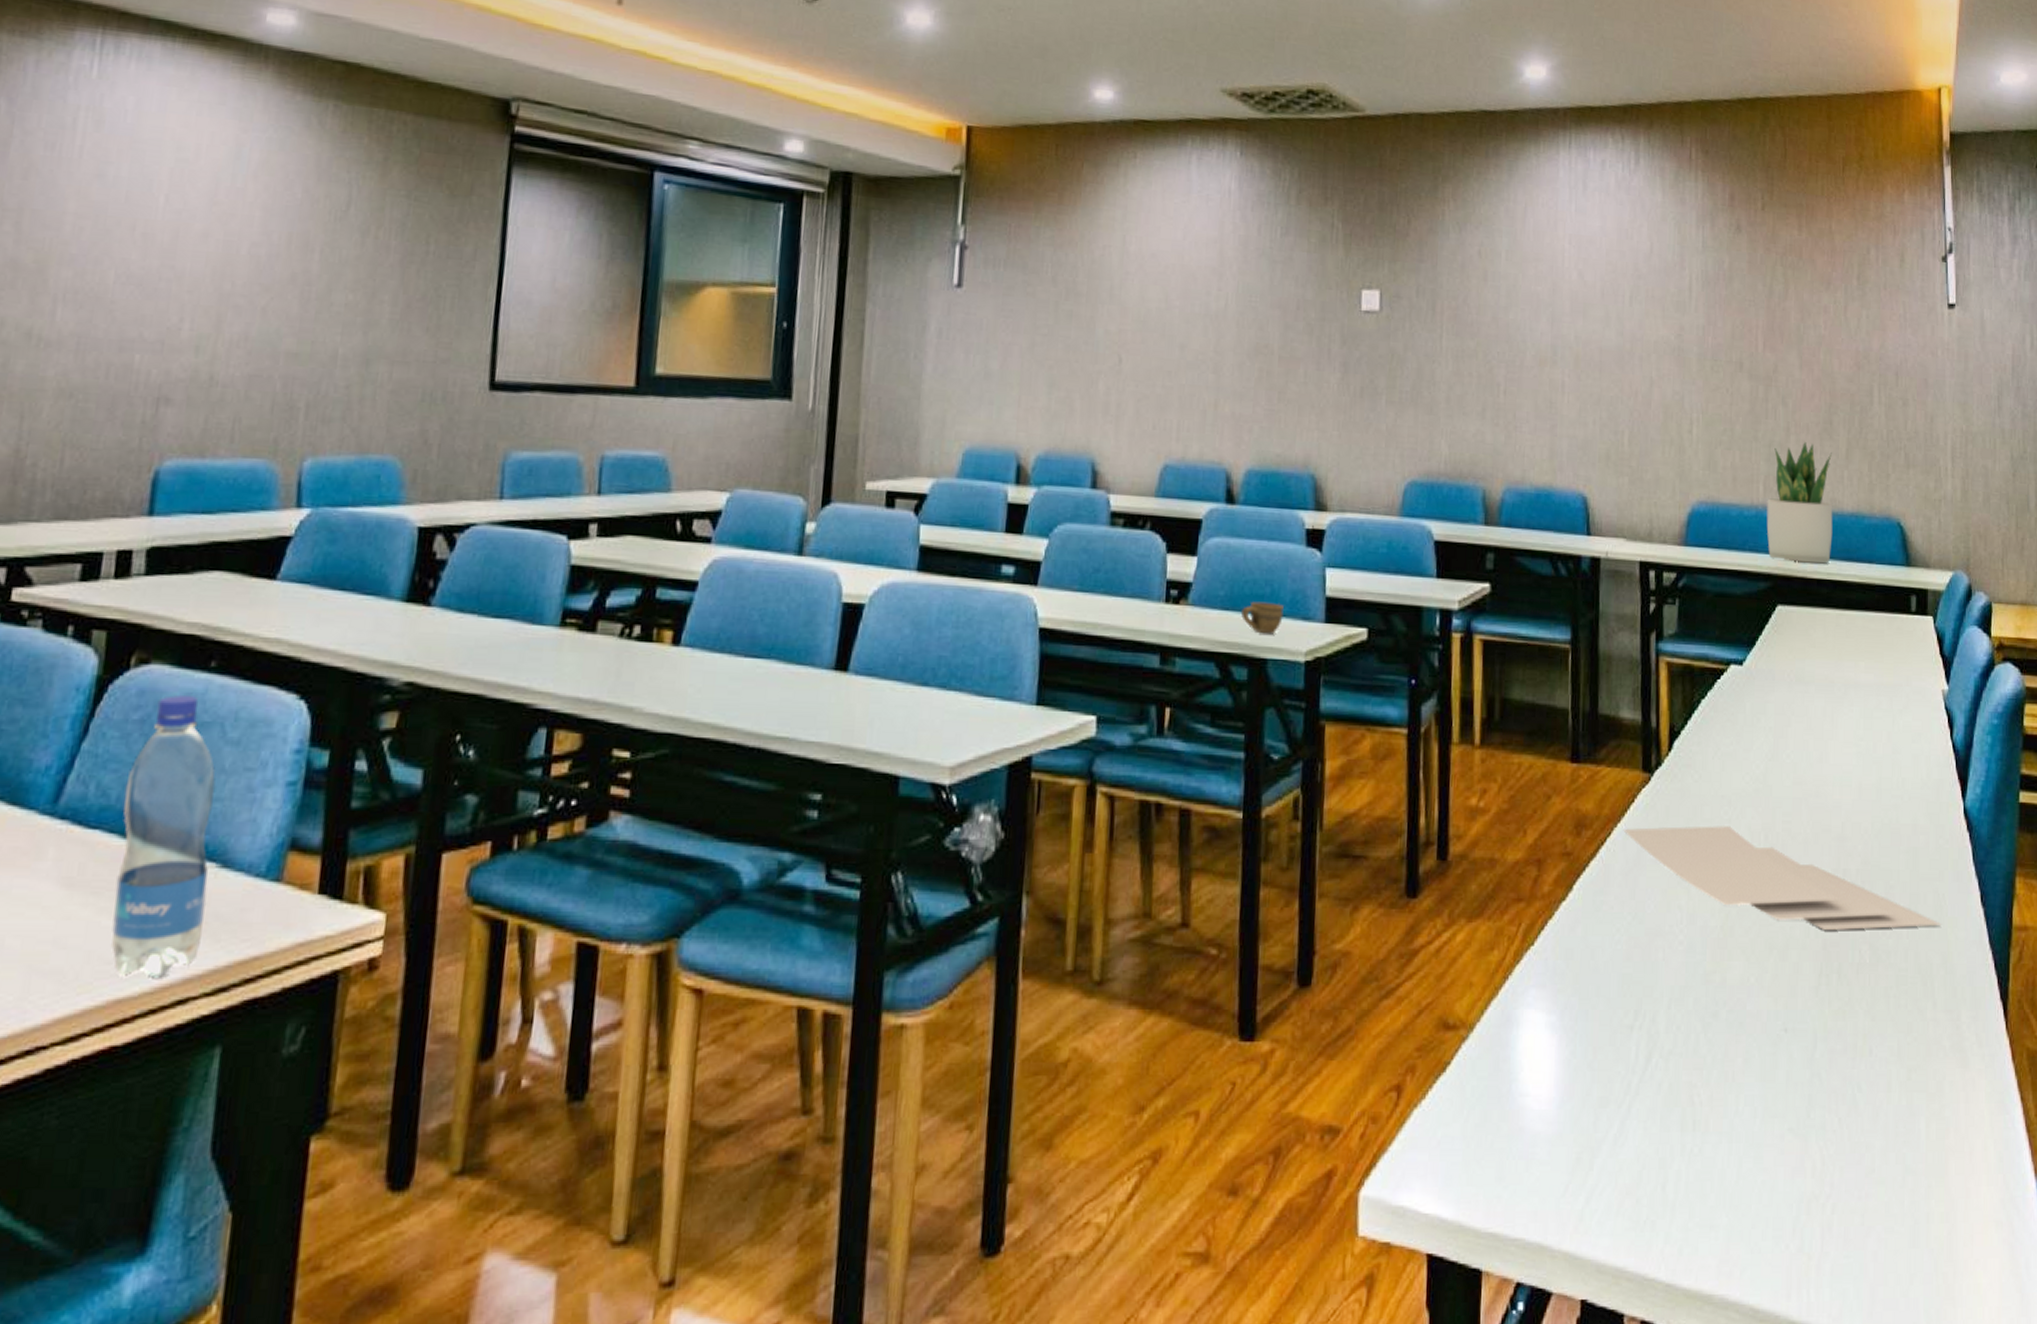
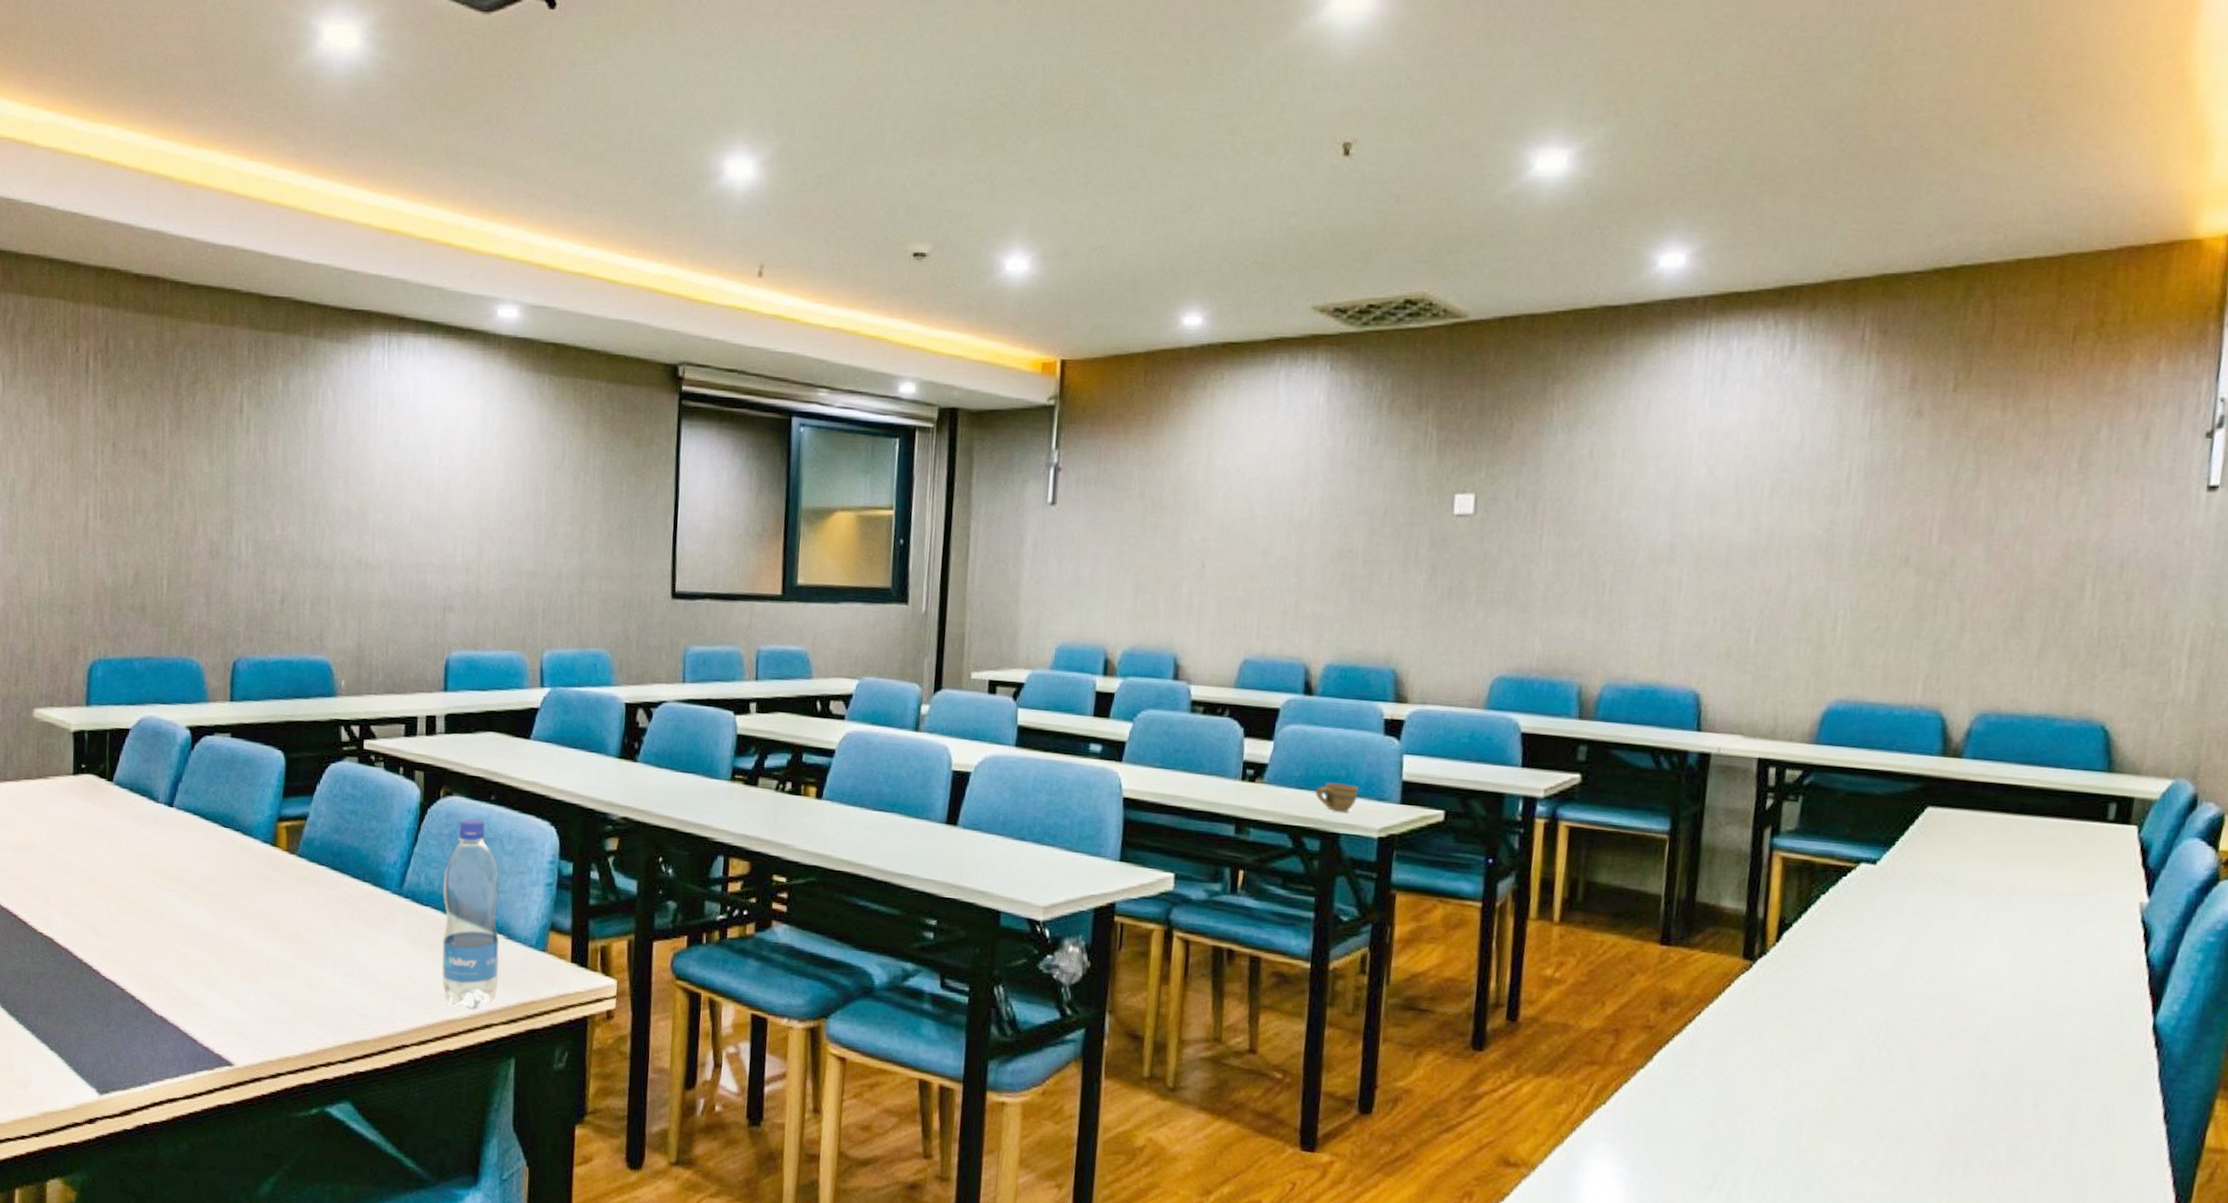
papers: present [1623,826,1942,931] -> none [1715,1009,2106,1136]
planter: present [1766,442,1833,564] -> none [1921,640,2019,767]

